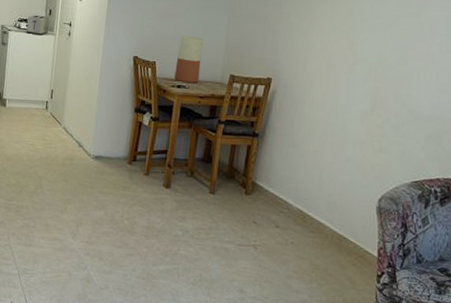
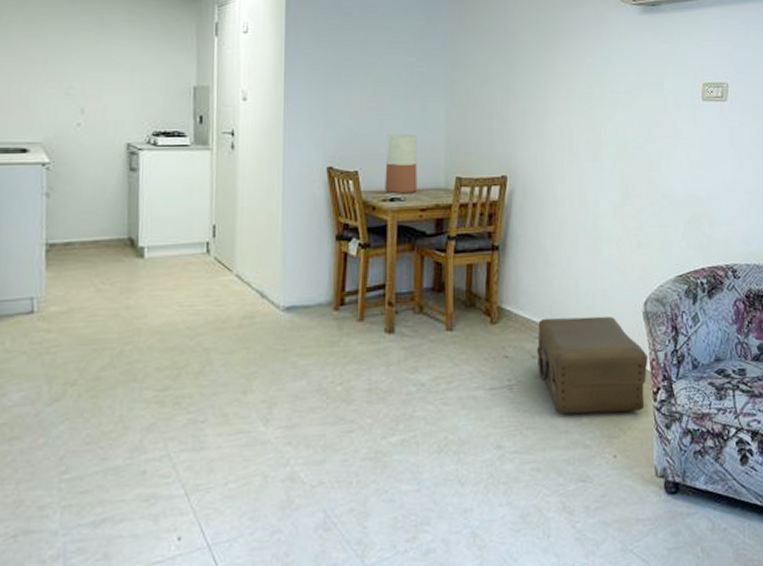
toaster: present [25,15,49,36] -> none [164,124,202,153]
suitcase: none [279,197,376,288] -> present [536,316,648,415]

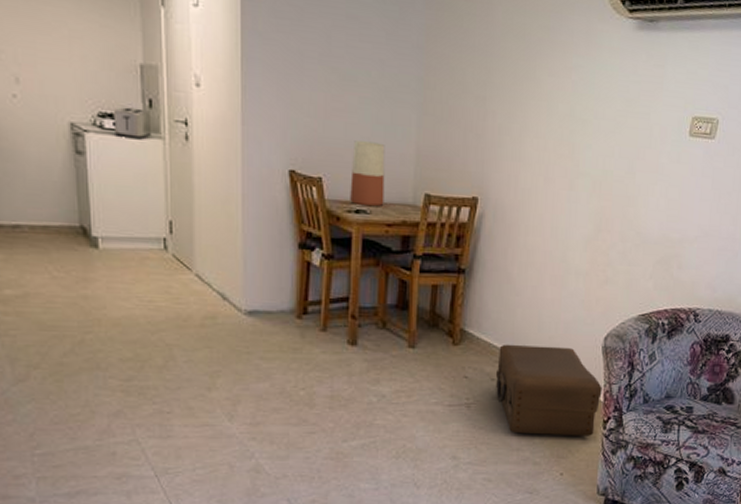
toaster: none [164,124,202,153] -> present [111,106,152,140]

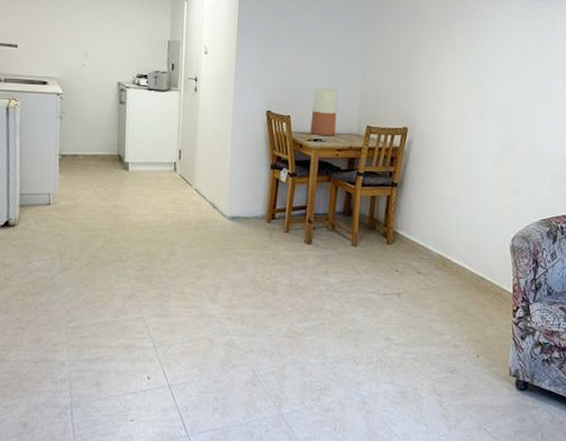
suitcase: present [495,344,602,436] -> none [421,243,511,323]

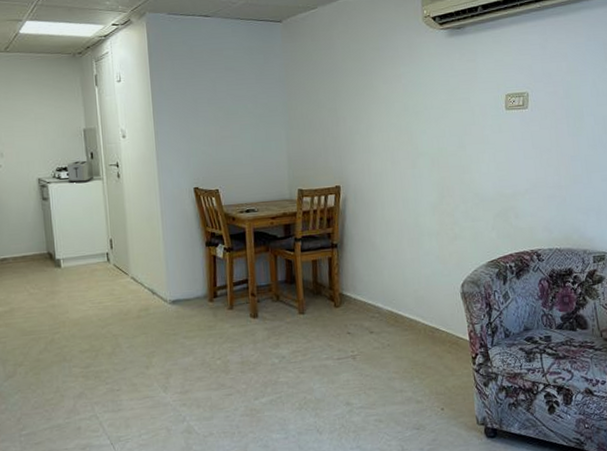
vase: present [310,88,338,137] -> none [239,156,268,207]

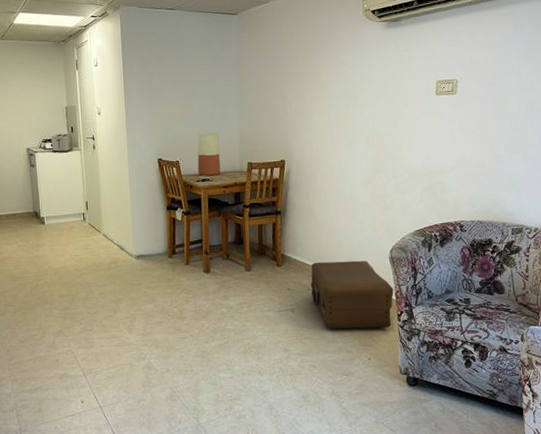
vase: none [239,156,268,207] -> present [197,133,221,176]
suitcase: none [373,297,467,377] -> present [310,260,394,329]

